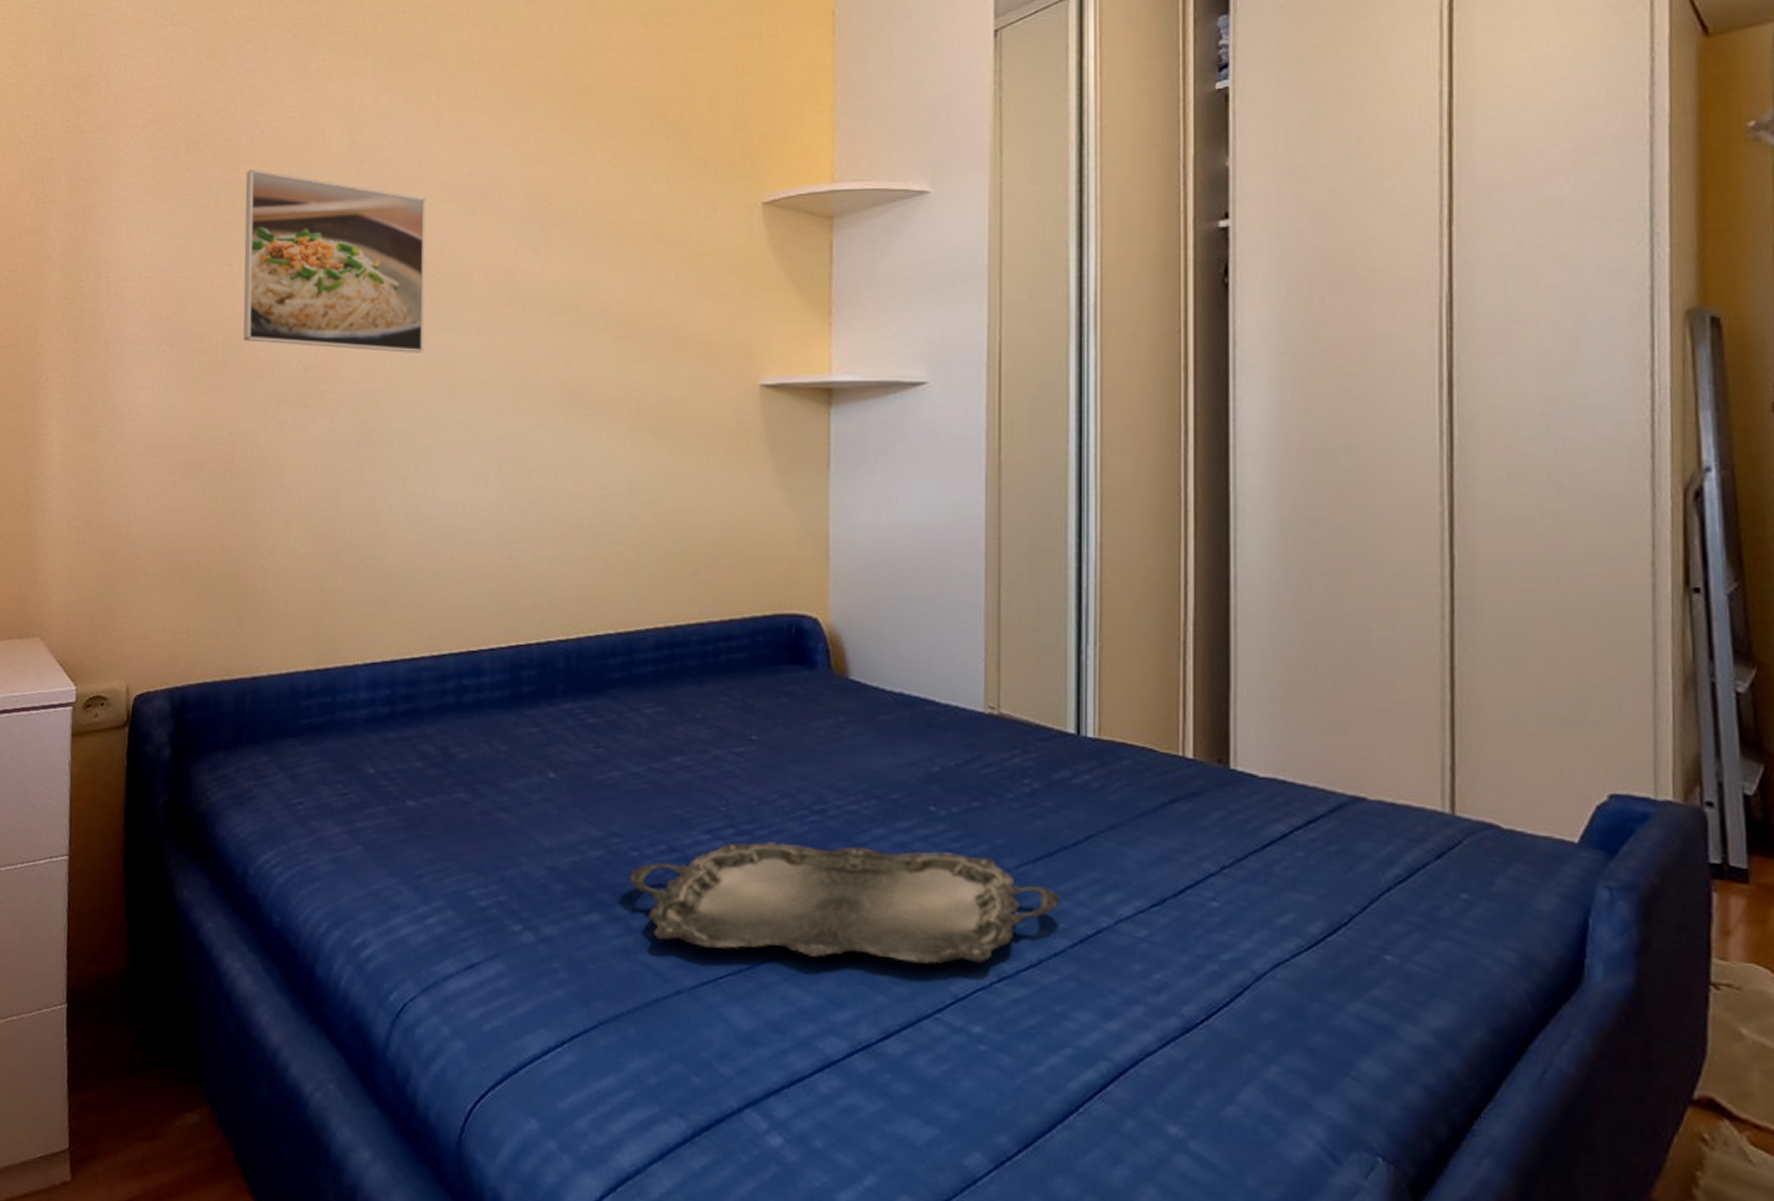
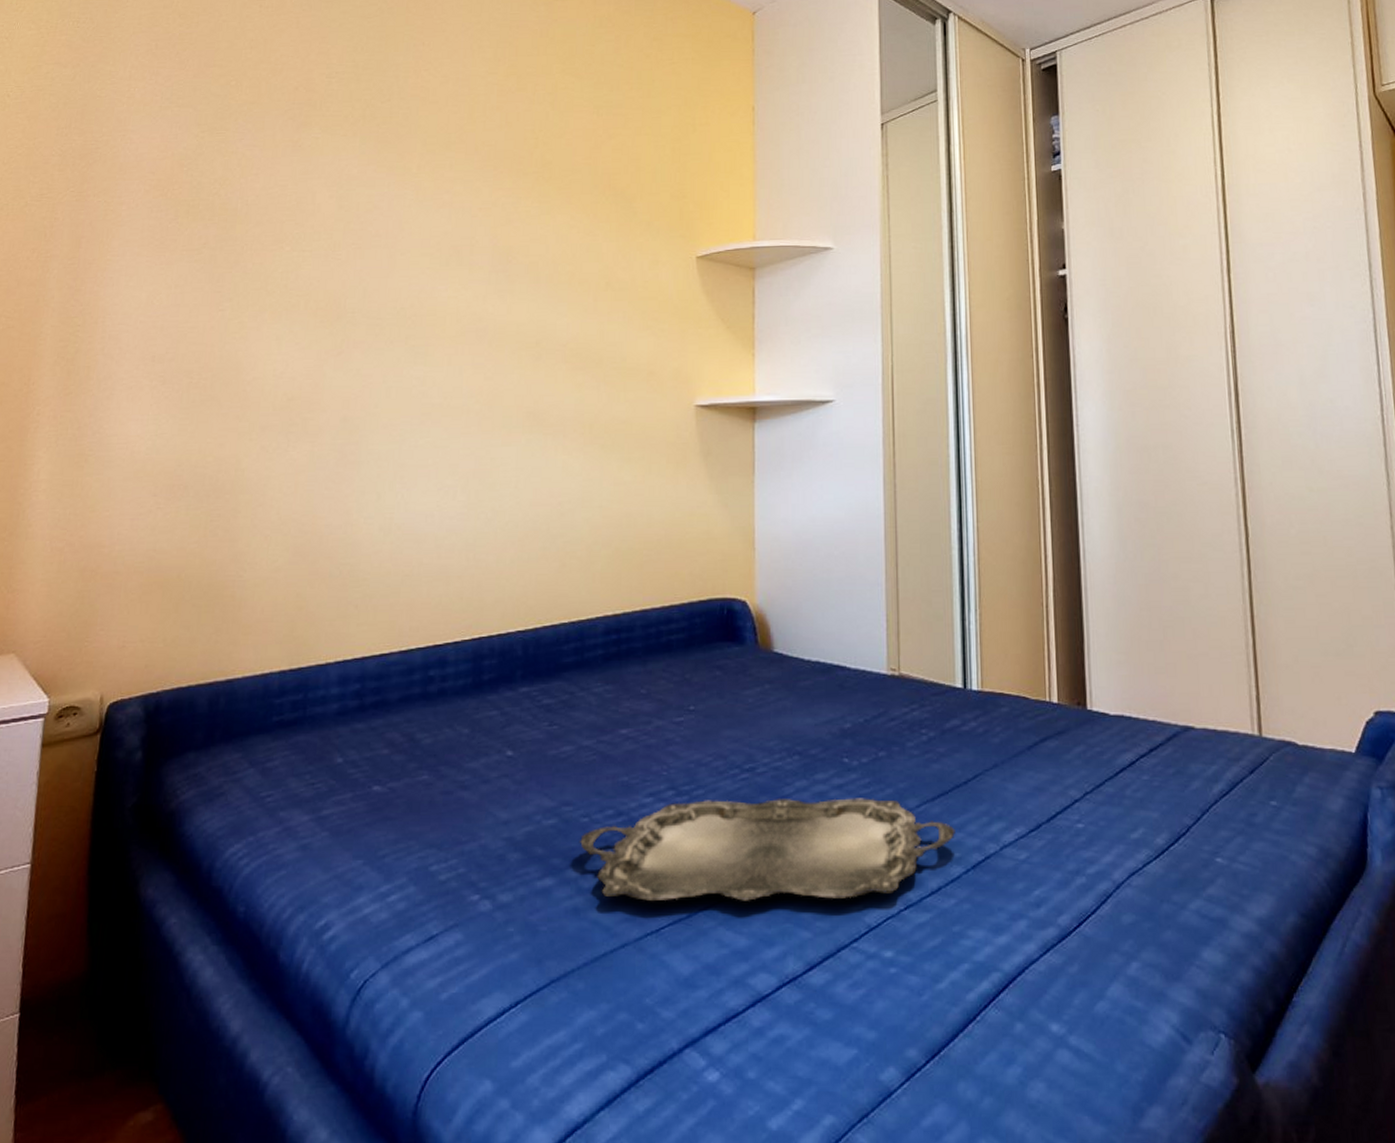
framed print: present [243,169,426,353] -> none [232,228,405,384]

